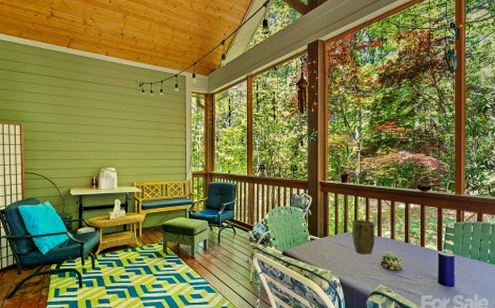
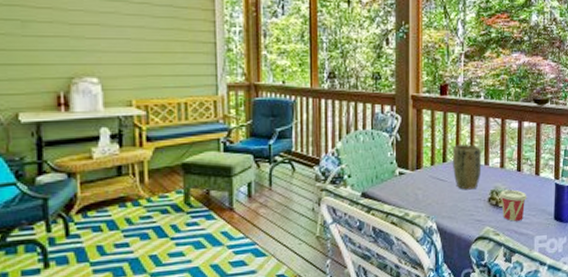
cup: none [390,257,414,282] -> present [499,189,527,221]

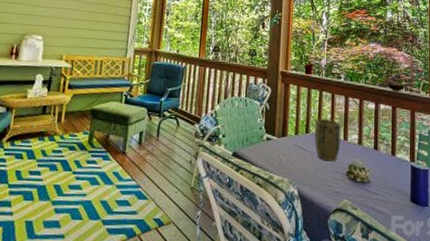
cup: present [499,189,527,221] -> none [357,166,384,198]

